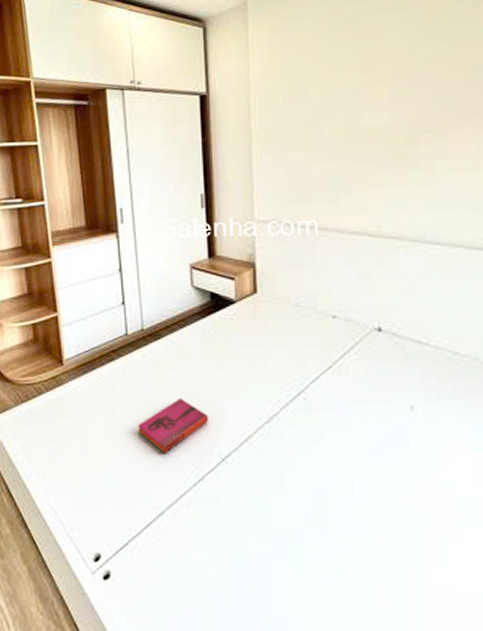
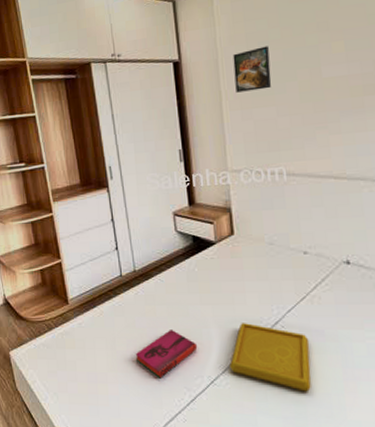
serving tray: none [244,393,334,473] -> present [230,323,311,392]
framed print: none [266,85,308,134] -> present [233,46,272,93]

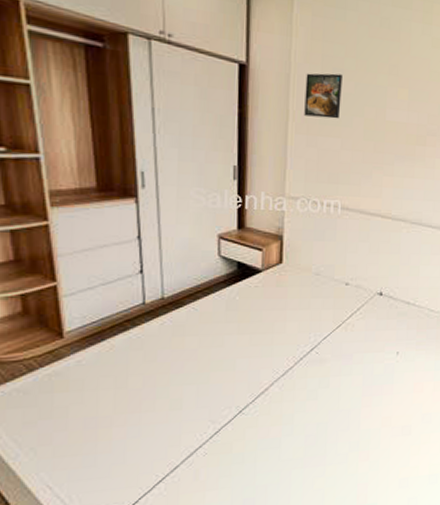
hardback book: present [135,330,198,379] -> none [153,362,229,415]
serving tray: present [230,323,311,392] -> none [261,351,339,411]

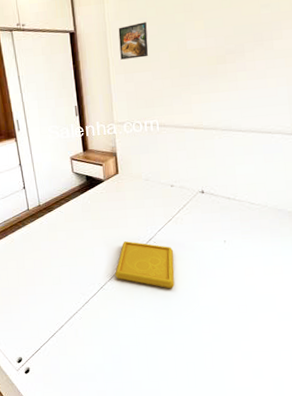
serving tray: none [261,351,339,411] -> present [115,241,175,289]

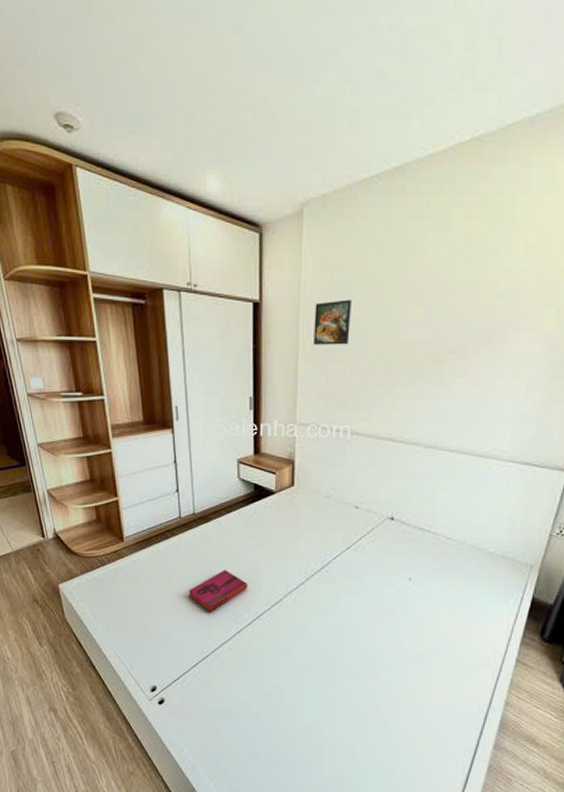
hardback book: none [41,250,91,288] -> present [188,570,248,613]
serving tray: present [115,241,175,289] -> none [276,567,349,627]

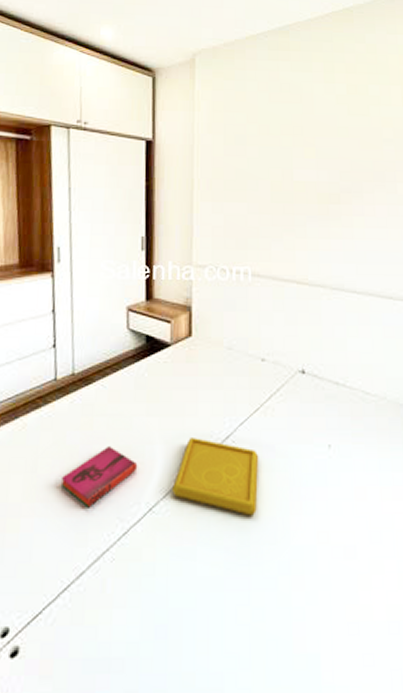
serving tray: none [276,567,349,627] -> present [172,438,259,516]
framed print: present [313,300,351,345] -> none [209,140,245,184]

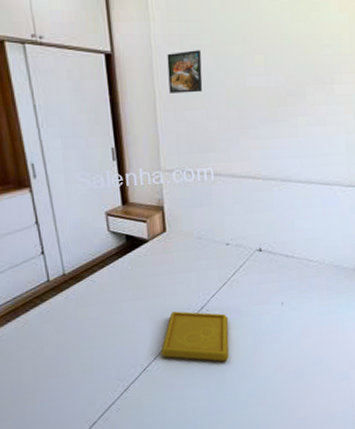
hardback book: present [61,447,138,508] -> none [66,328,131,376]
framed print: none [209,140,245,184] -> present [167,50,203,93]

